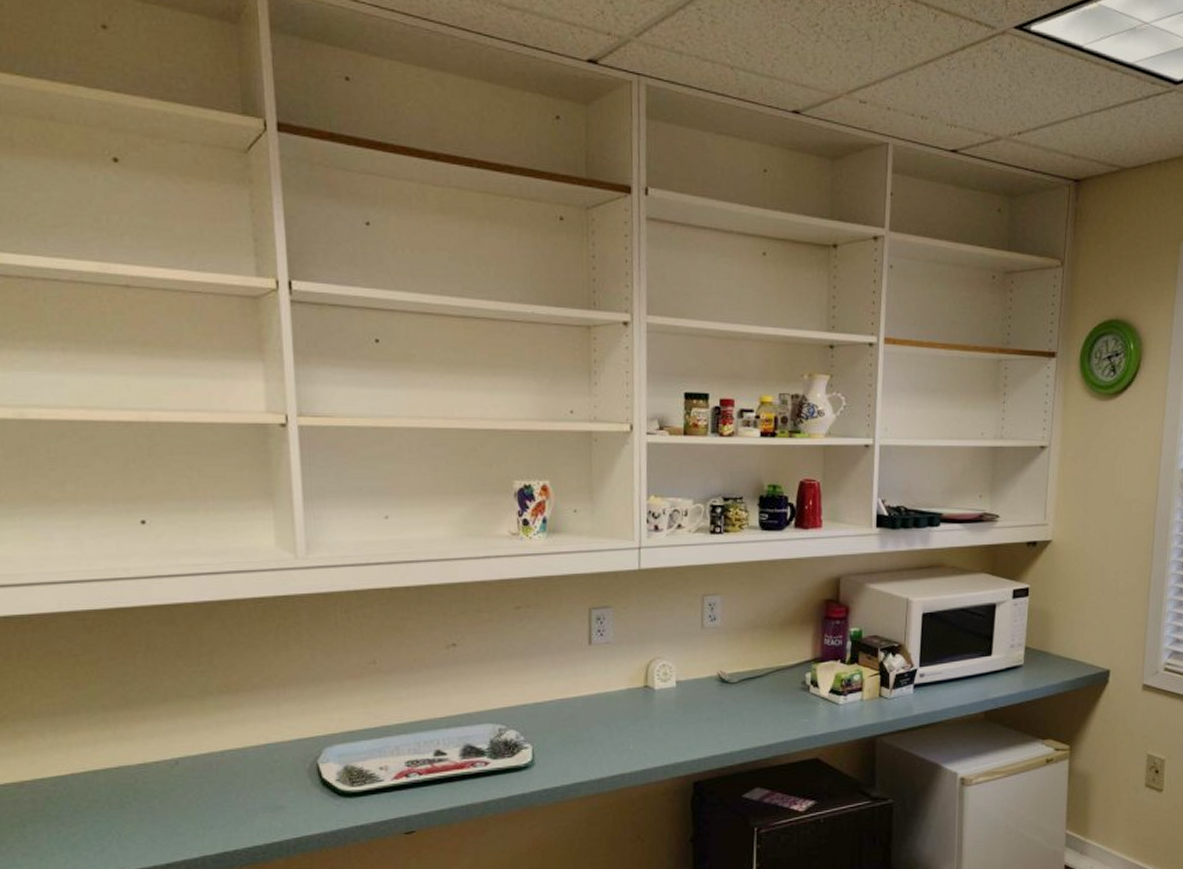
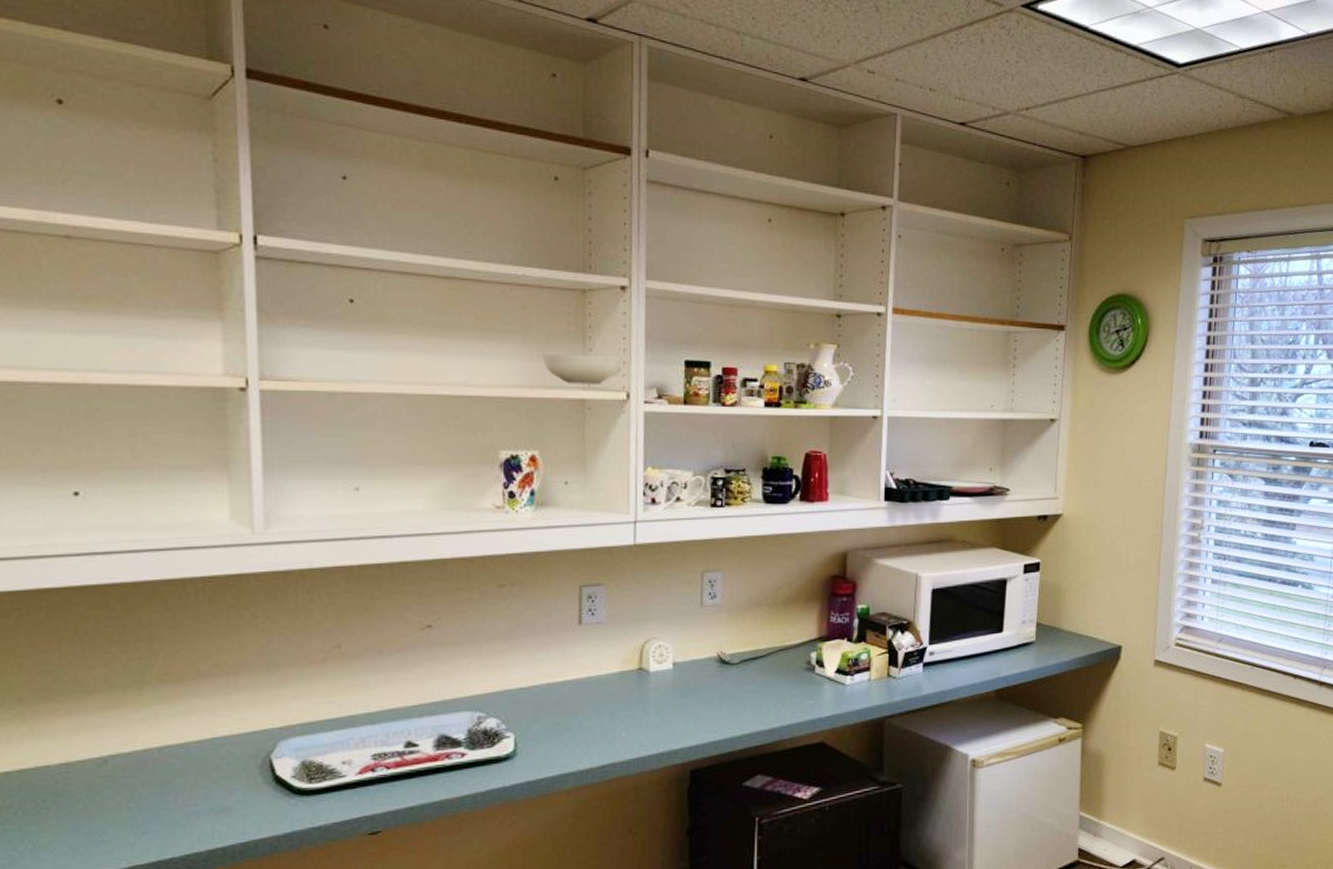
bowl: none [550,388,627,417] -> present [541,354,624,384]

